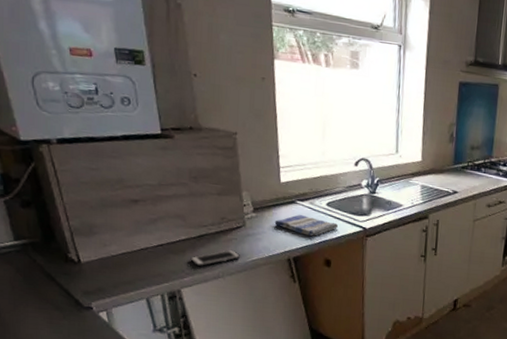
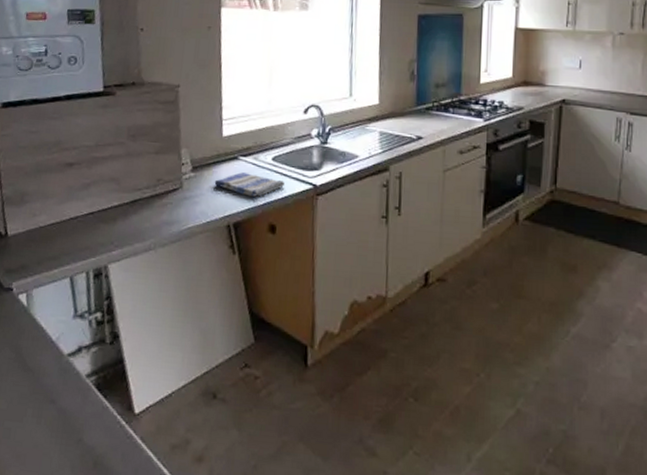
cell phone: present [190,249,240,267] -> none [121,215,175,238]

